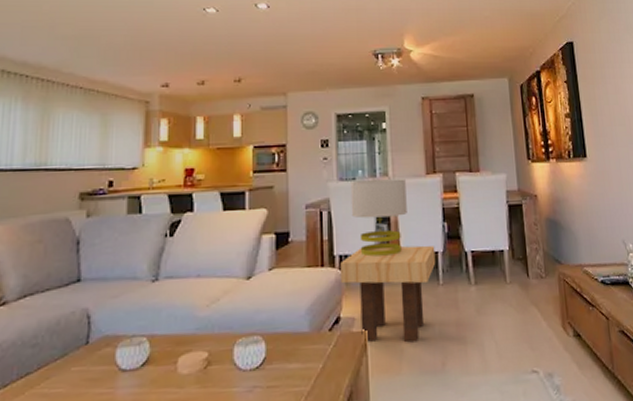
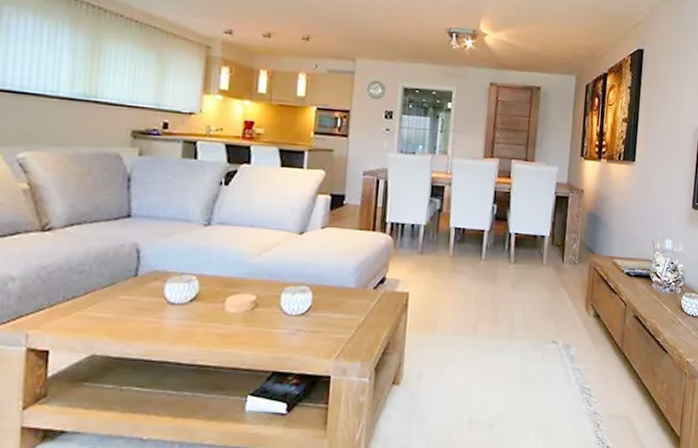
side table: present [341,245,436,343] -> none [390,218,483,307]
table lamp: present [350,179,407,257] -> none [407,155,463,228]

